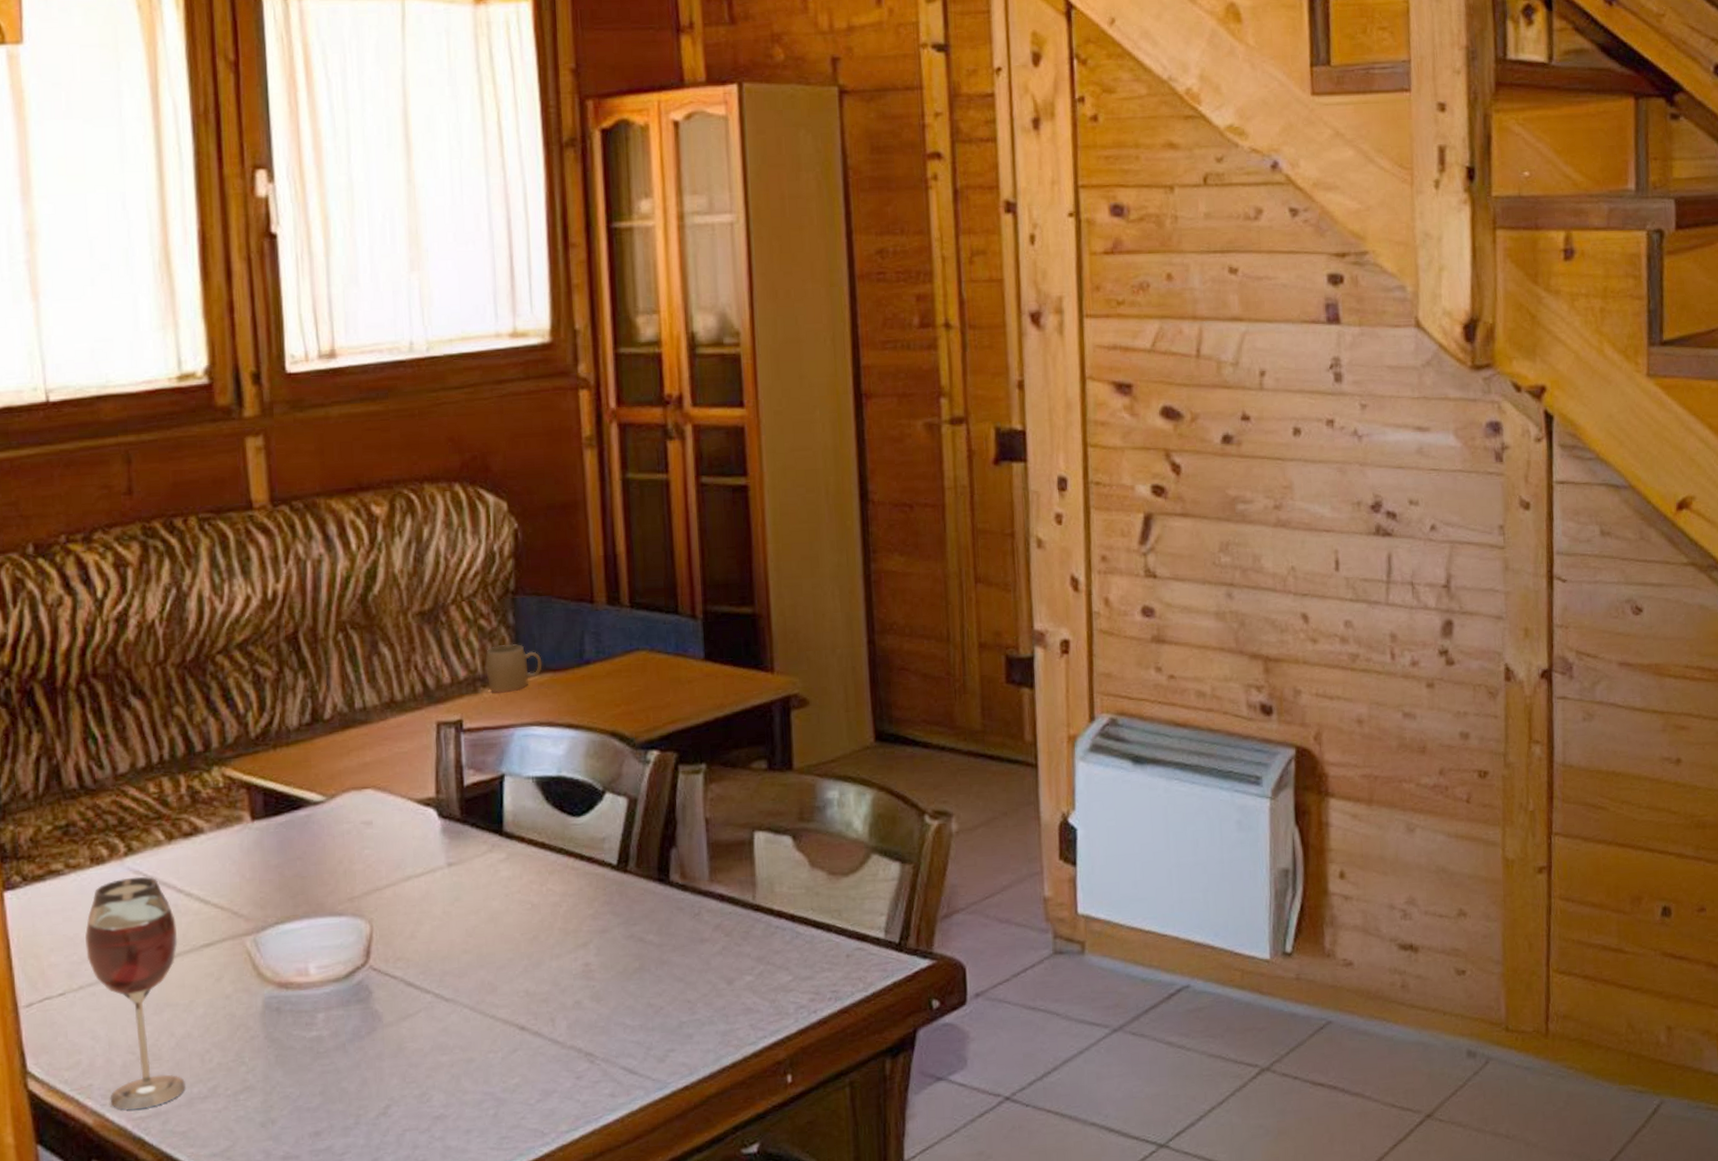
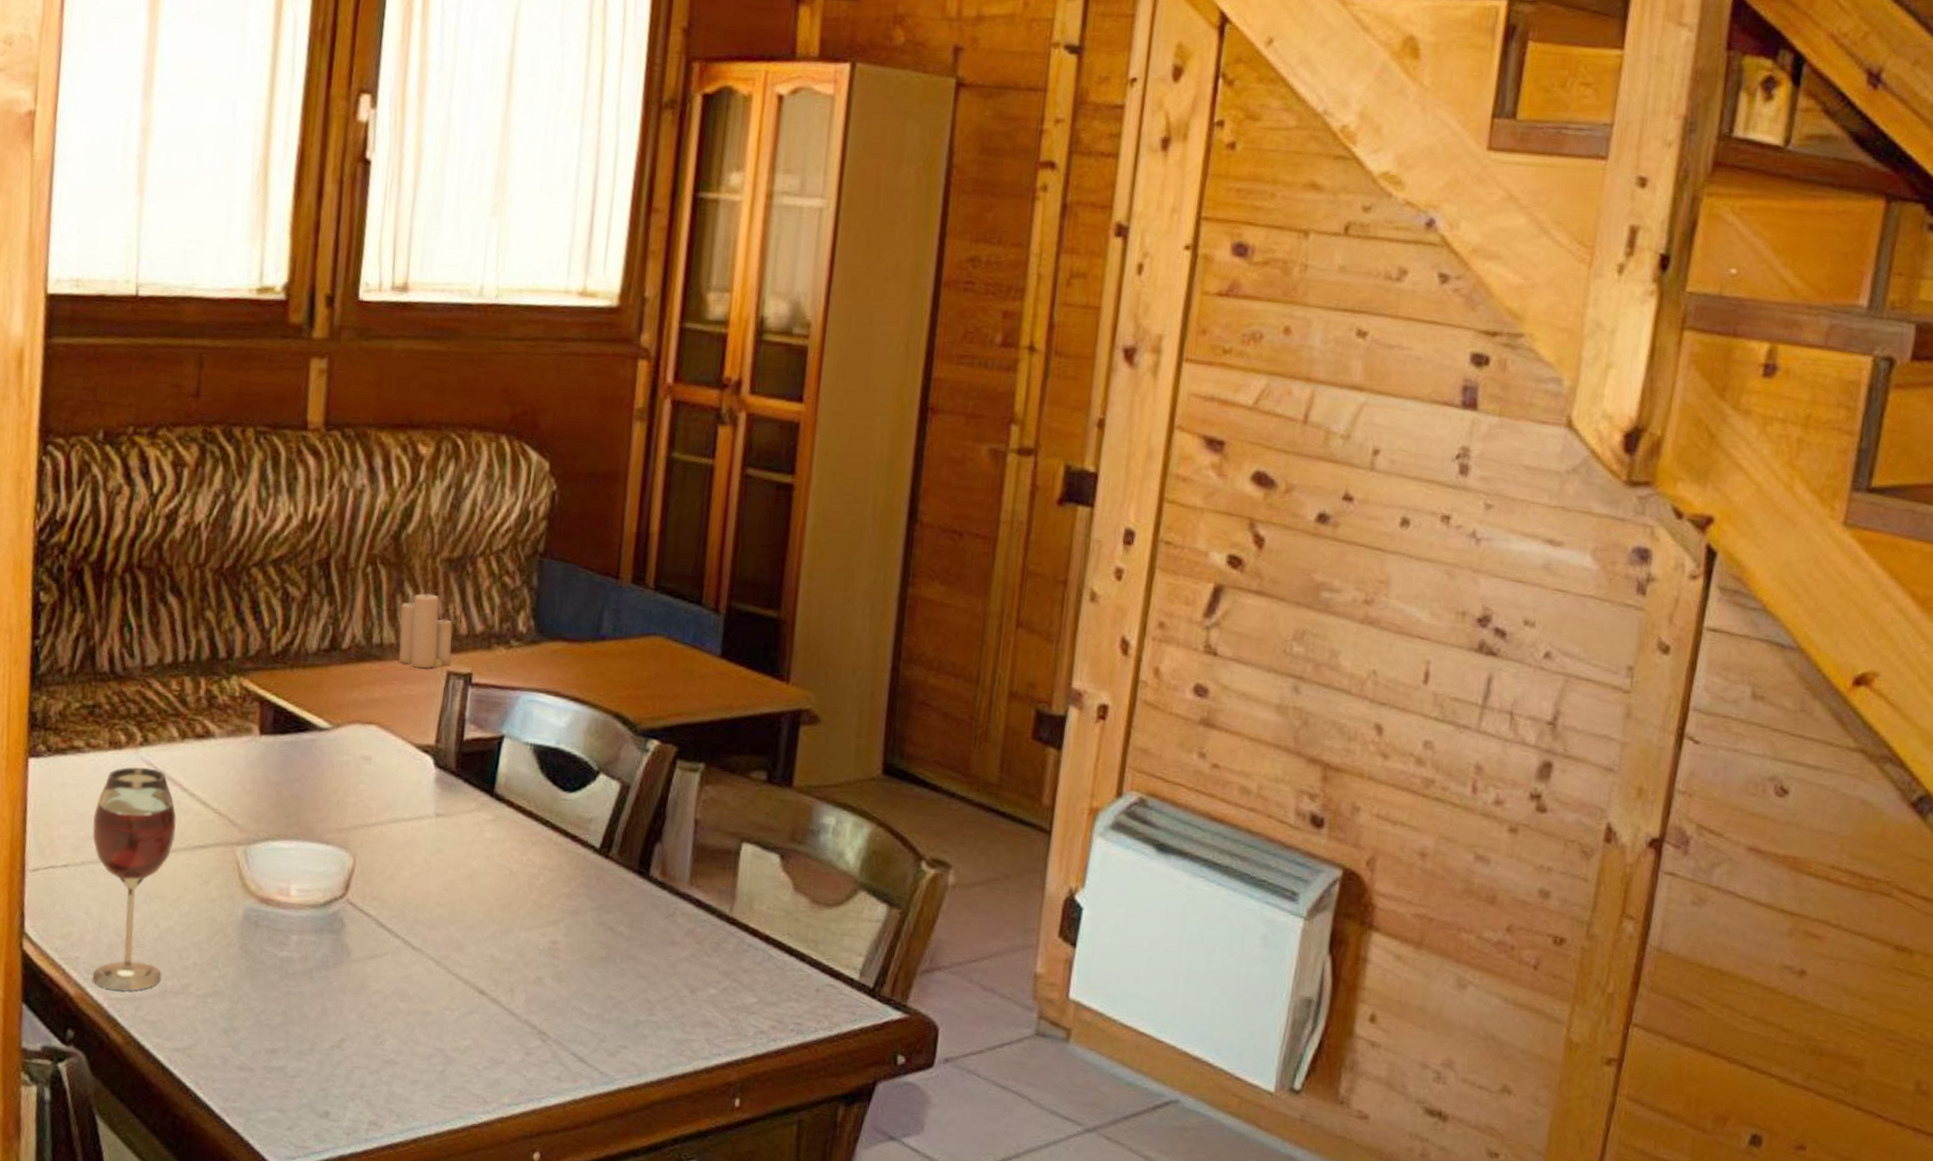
candle: none [379,644,439,725] -> present [398,587,453,669]
mug: present [485,643,543,694] -> none [502,605,559,655]

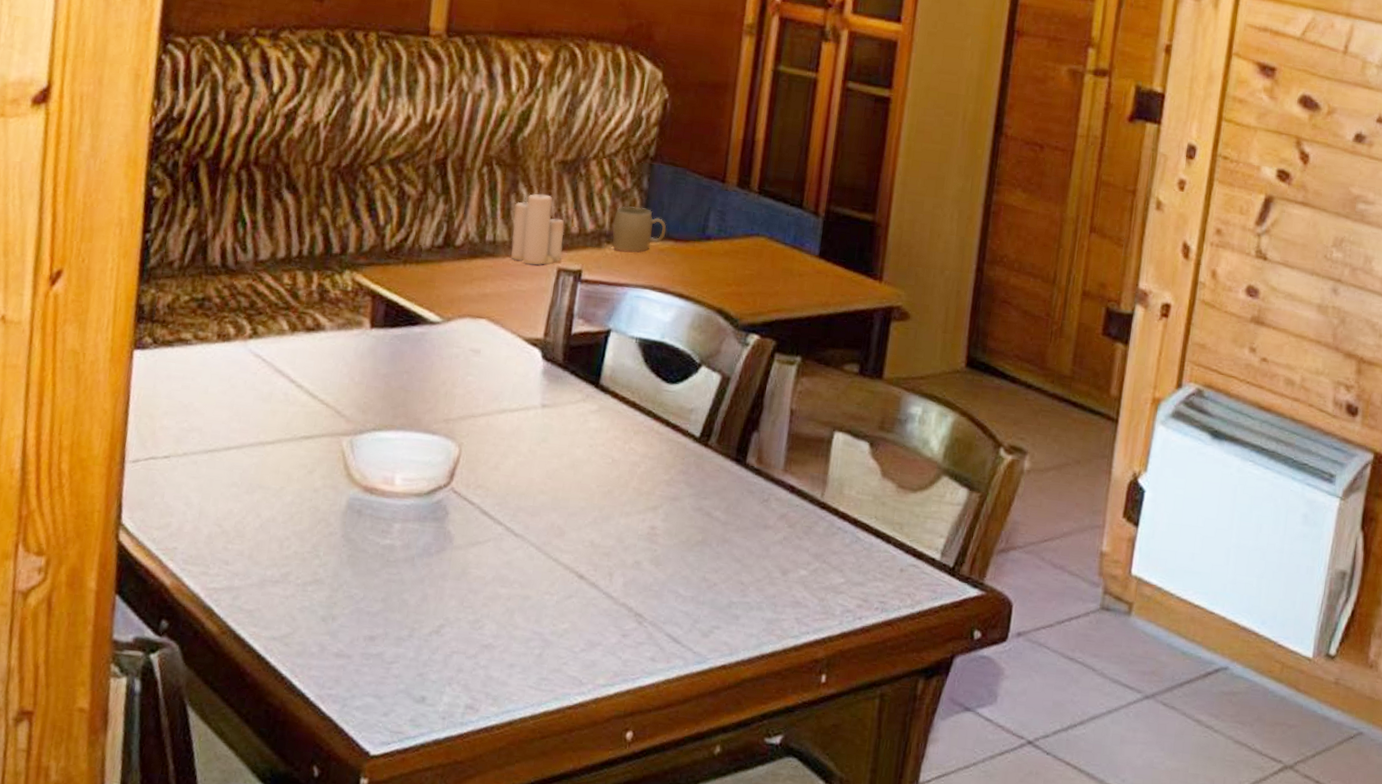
wineglass: present [92,766,177,992] -> none [189,358,284,581]
mug: none [502,605,559,655] -> present [612,206,667,254]

